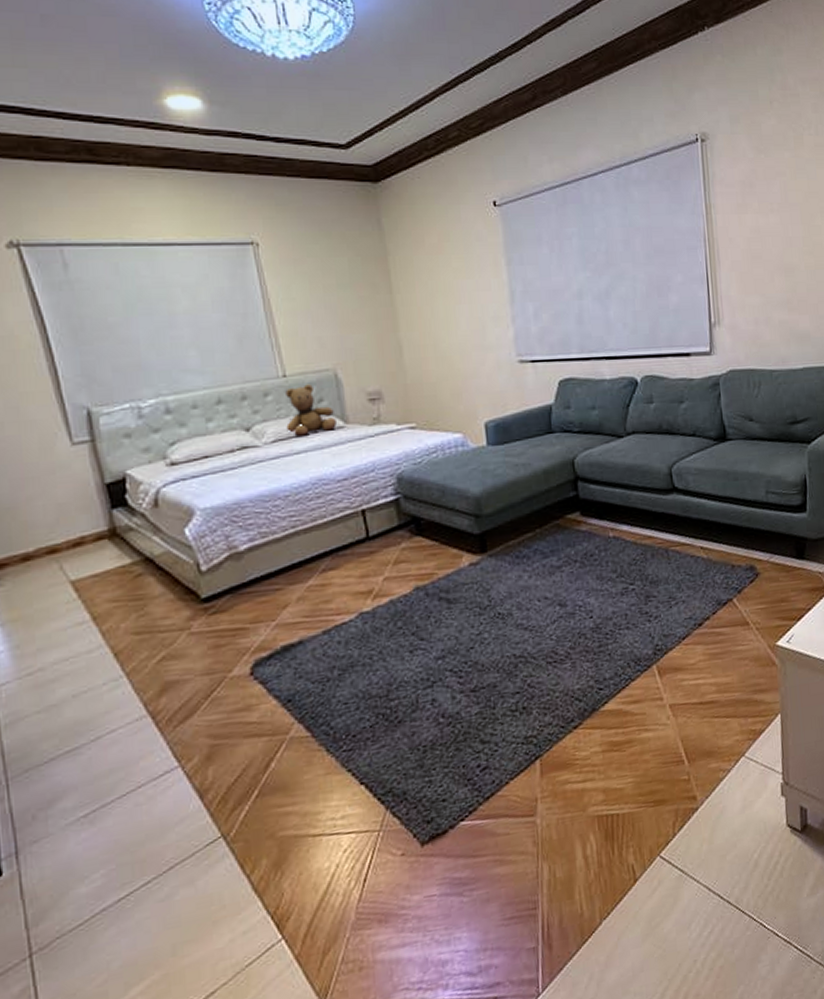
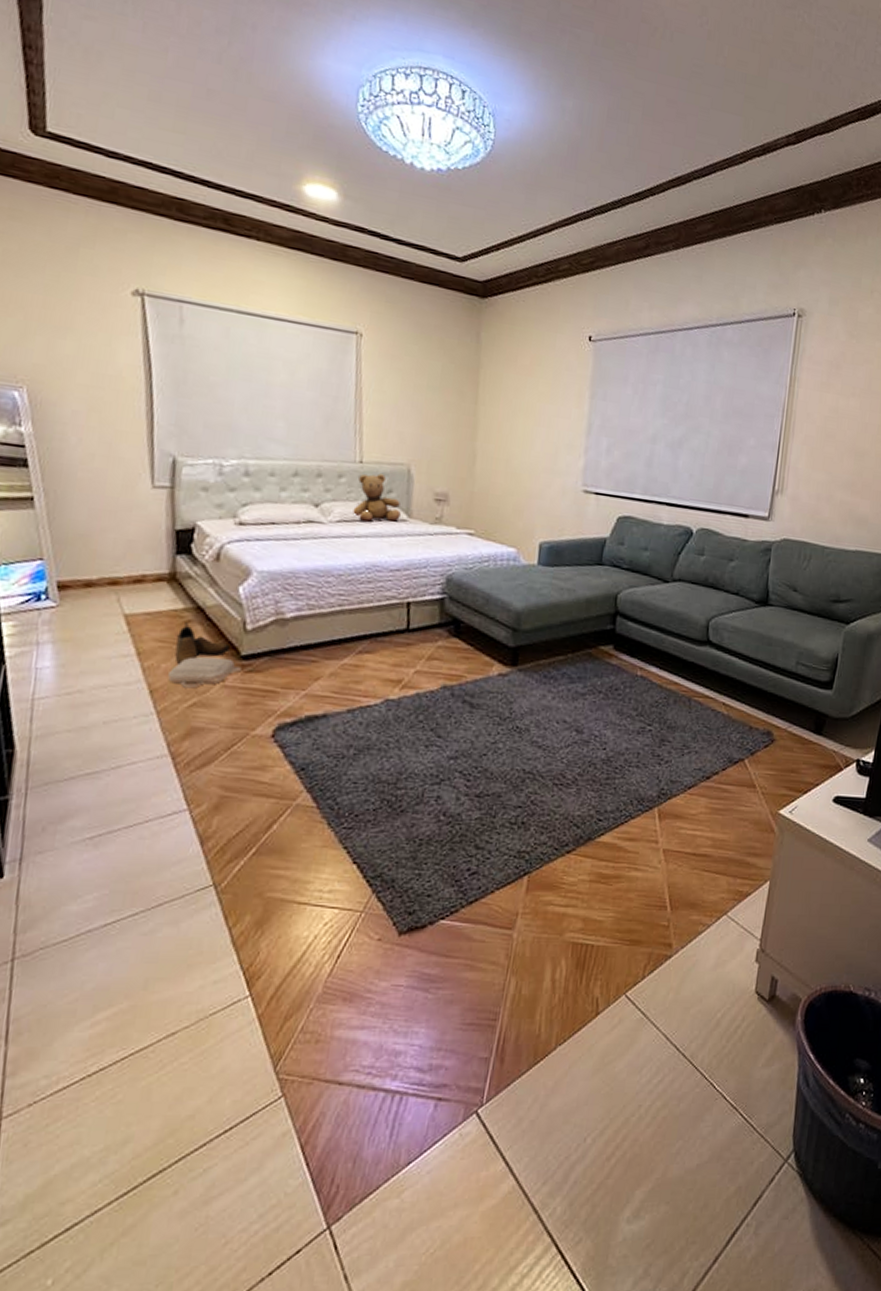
shoe: none [129,576,188,621] -> present [175,622,230,664]
laptop bag: none [130,604,205,644] -> present [168,656,242,689]

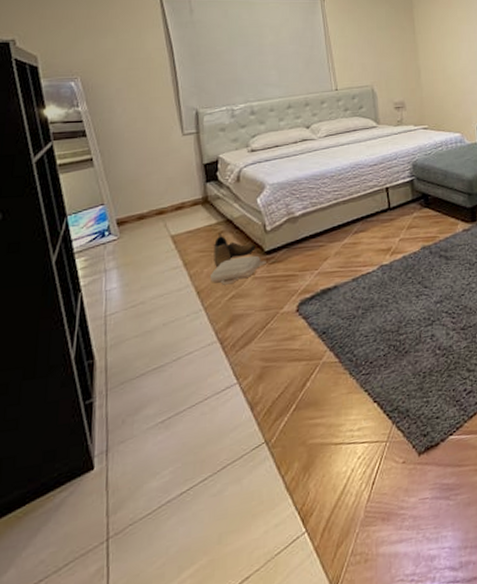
teddy bear: present [353,473,401,522] -> none [335,96,371,133]

